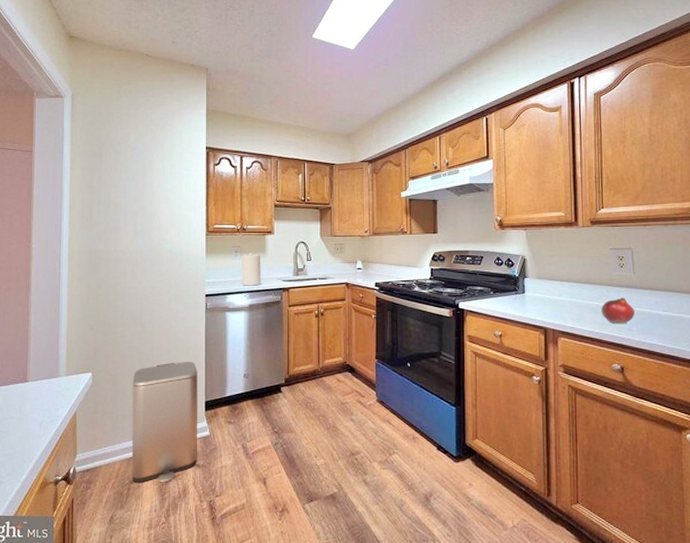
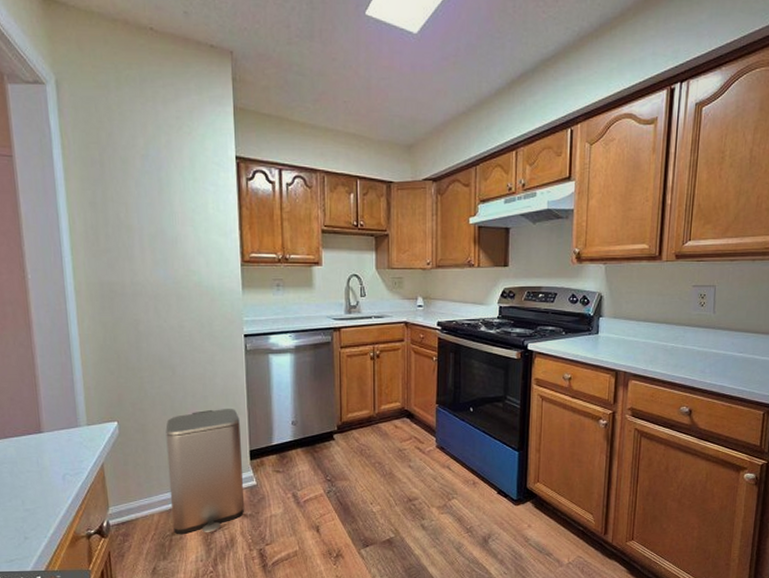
paper towel holder: present [242,252,261,286] -> none [284,287,308,325]
fruit: present [601,298,636,324] -> none [676,339,711,366]

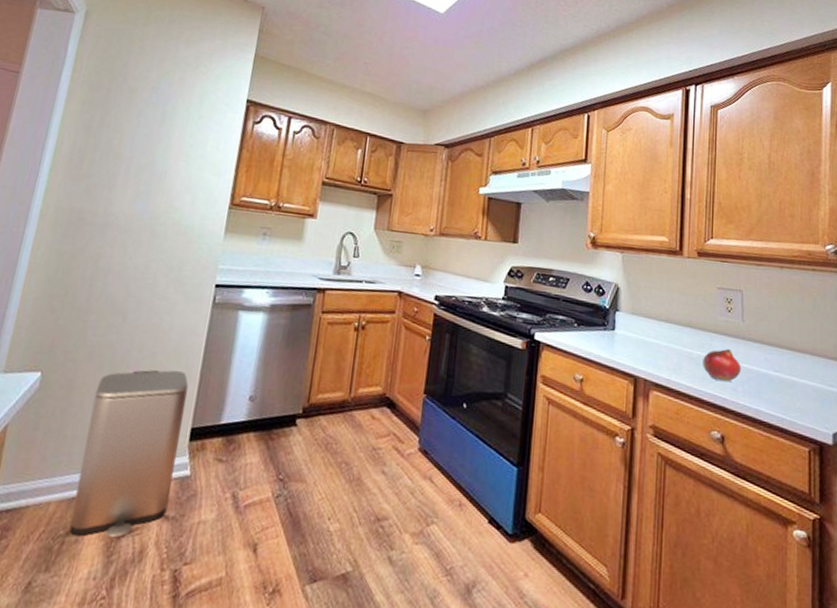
fruit: none [676,339,711,366] -> present [703,349,742,382]

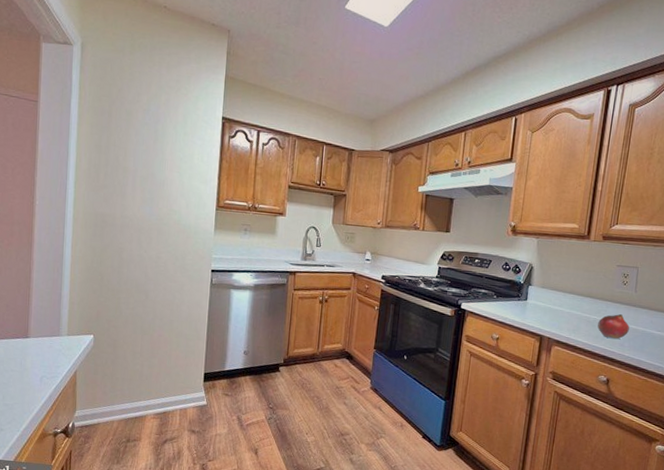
pedal bin: present [69,370,189,538] -> none [128,333,199,444]

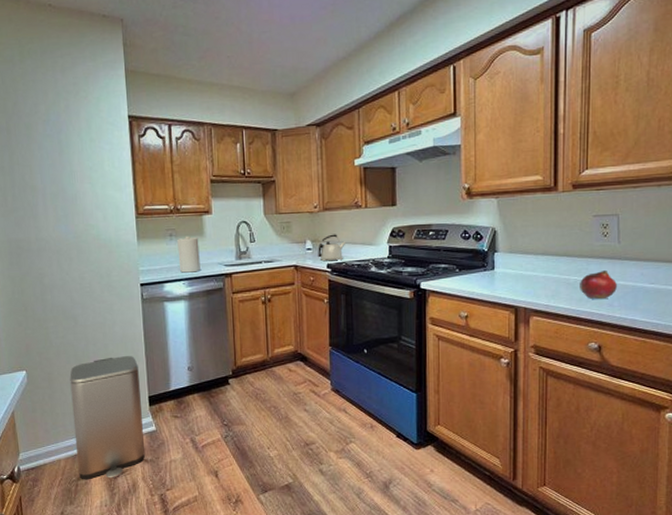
pedal bin: none [128,333,199,444] -> present [69,356,145,480]
paper towel holder: none [249,232,270,267] -> present [177,235,201,273]
kettle: none [375,249,402,273] -> present [318,234,346,262]

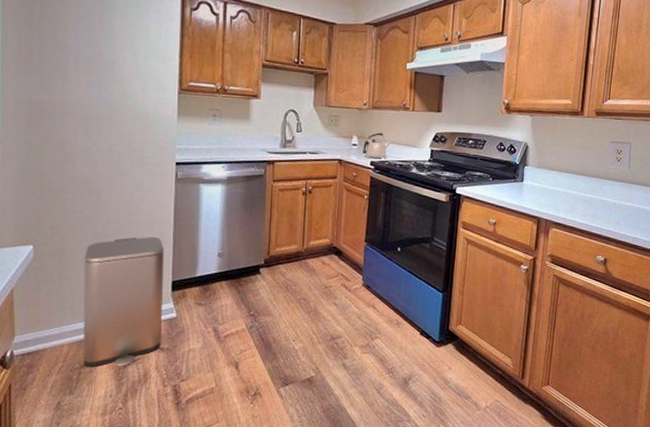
paper towel holder: present [177,235,201,273] -> none [219,118,244,156]
fruit: present [580,271,618,300] -> none [594,192,625,218]

